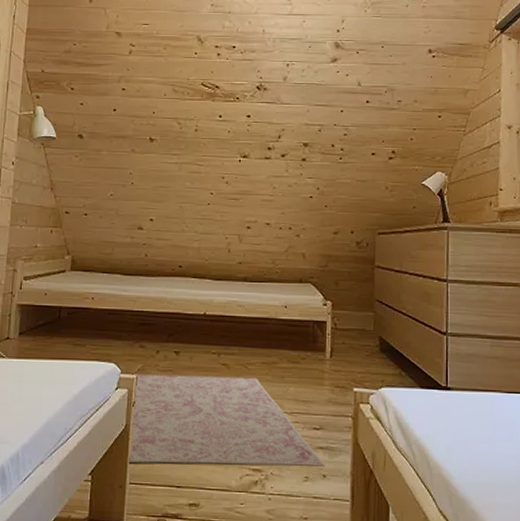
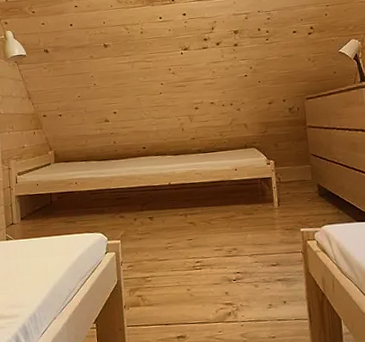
rug: present [126,374,326,467] -> none [118,230,285,311]

